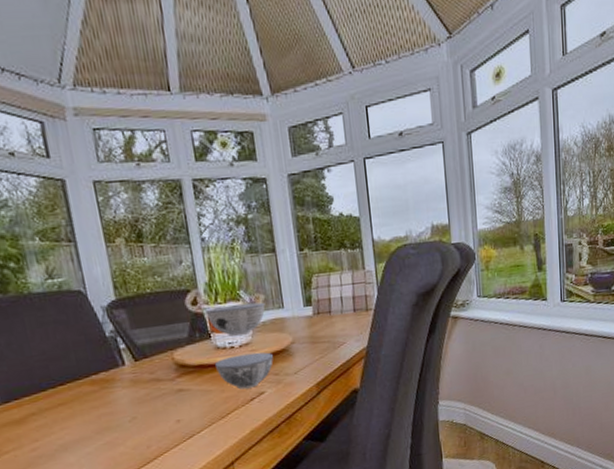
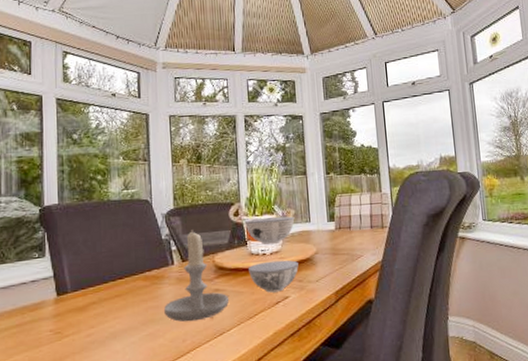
candle: none [120,323,196,427] -> present [164,229,229,322]

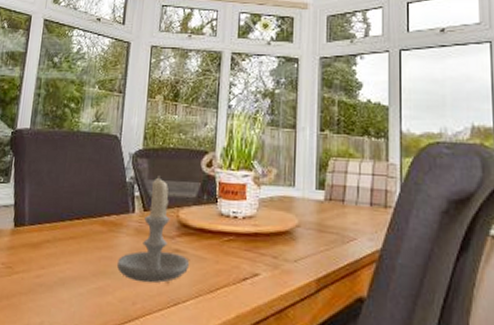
bowl: present [244,216,299,293] -> none [214,173,276,266]

